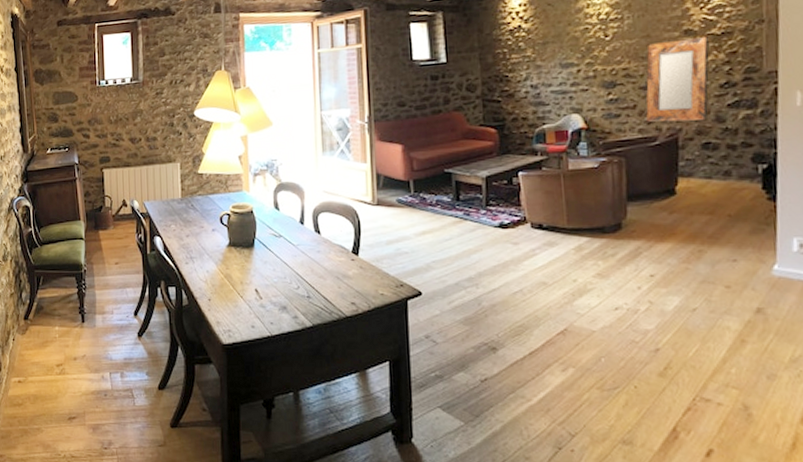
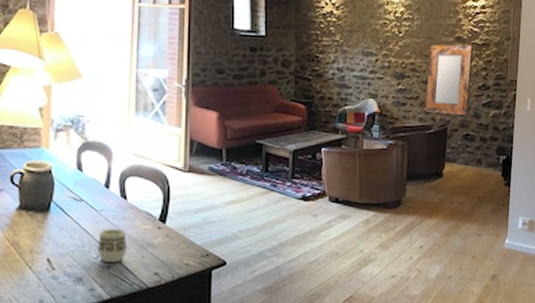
cup: none [297,262,324,293] -> present [97,229,127,263]

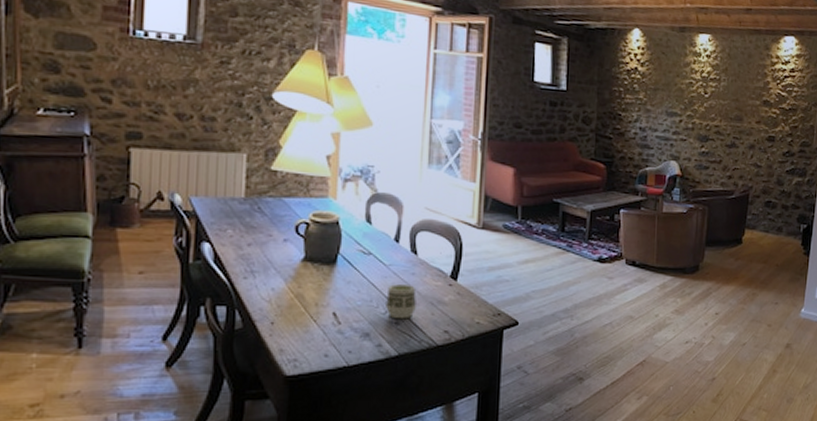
home mirror: present [425,44,473,115] -> none [728,107,779,181]

